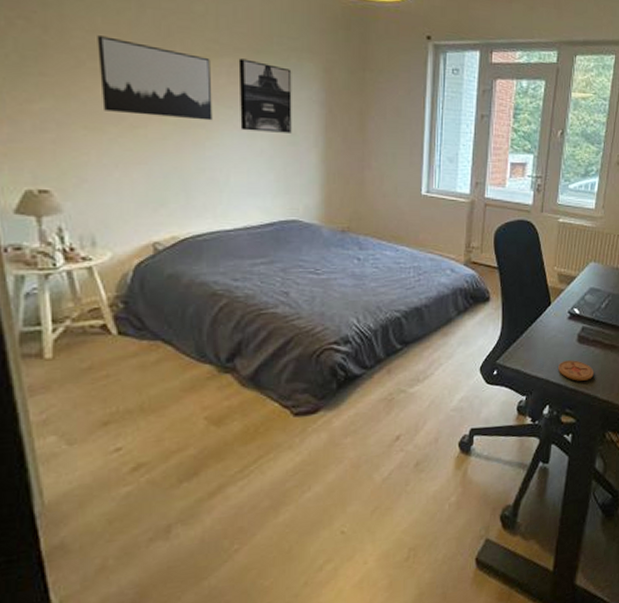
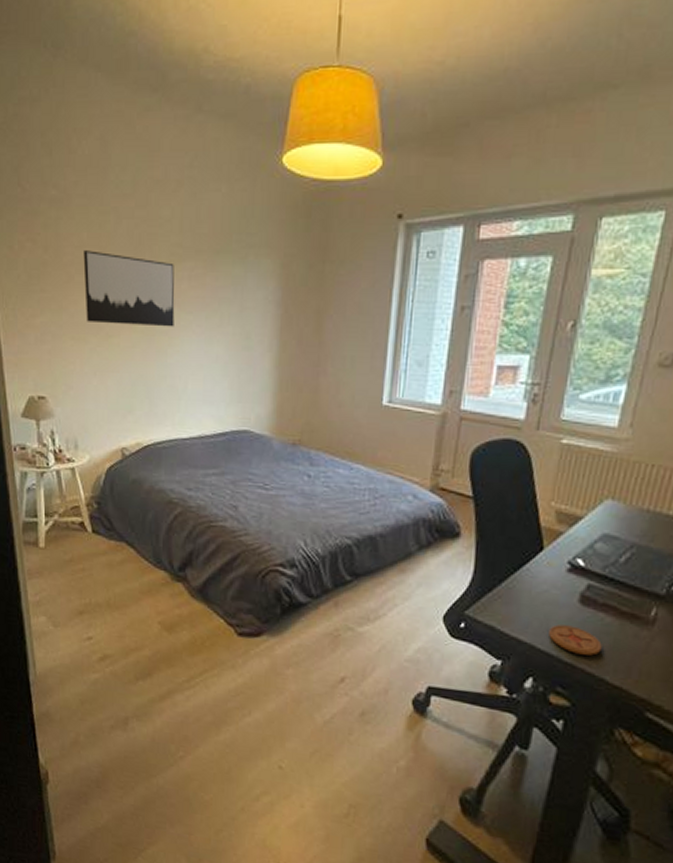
wall art: present [238,58,292,133] -> none [198,261,249,337]

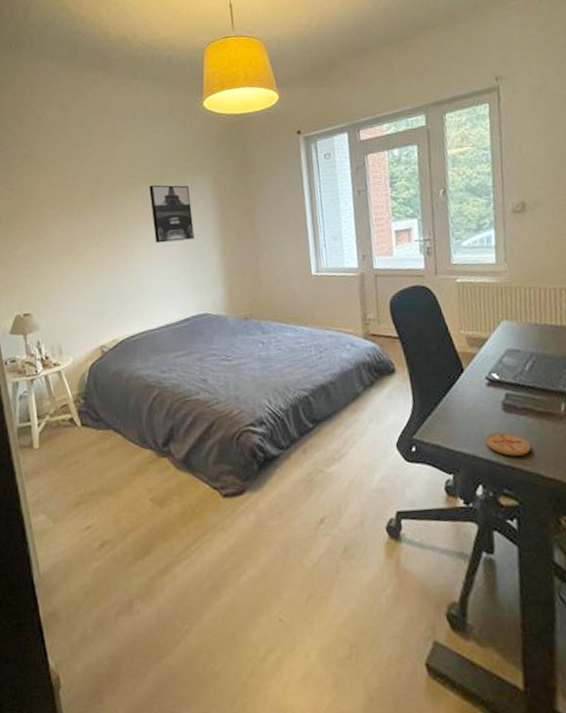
wall art: present [83,250,175,327] -> none [53,190,134,246]
wall art: none [198,261,249,337] -> present [149,185,195,244]

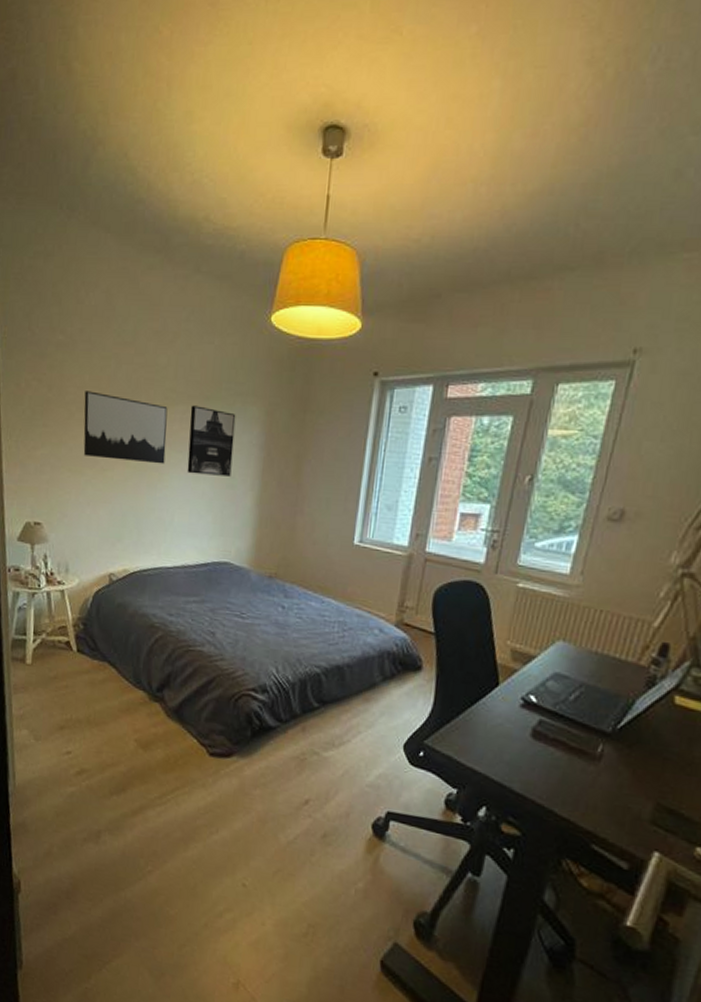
wall art: none [53,190,134,246] -> present [83,391,168,464]
coaster: present [485,432,531,456] -> none [502,757,552,788]

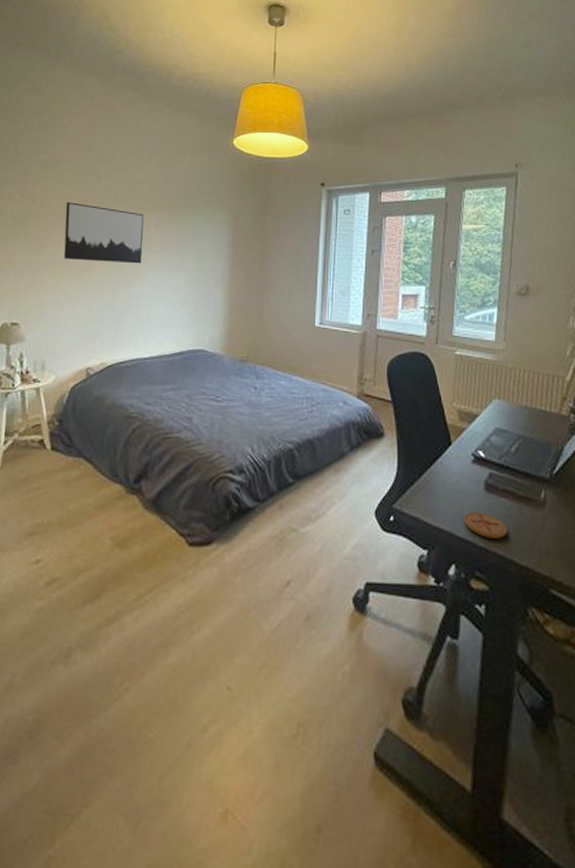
wall art: present [187,405,236,477] -> none [162,212,206,272]
coaster: none [502,757,552,788] -> present [464,512,507,539]

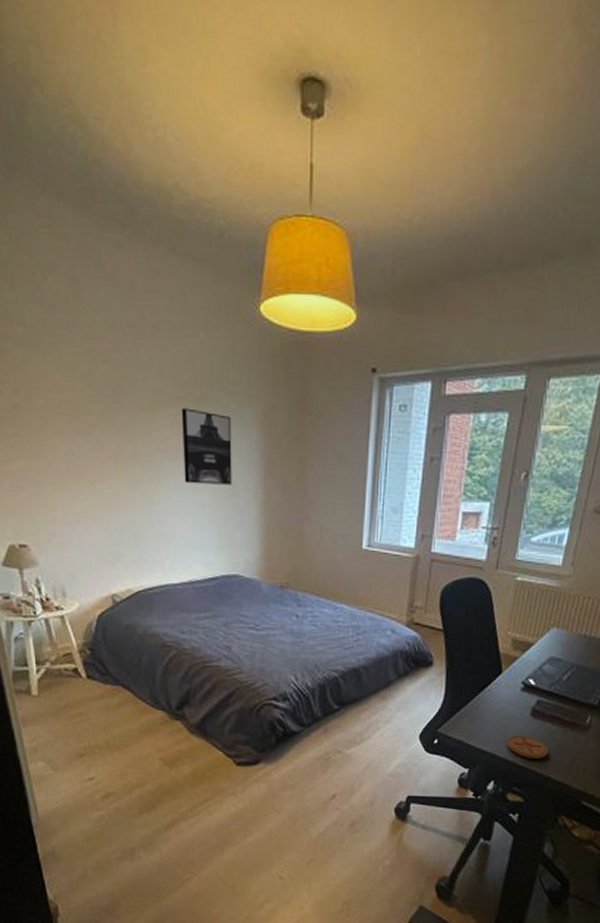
wall art: present [63,202,144,264] -> none [58,394,159,475]
wall art: none [162,212,206,272] -> present [181,408,232,485]

